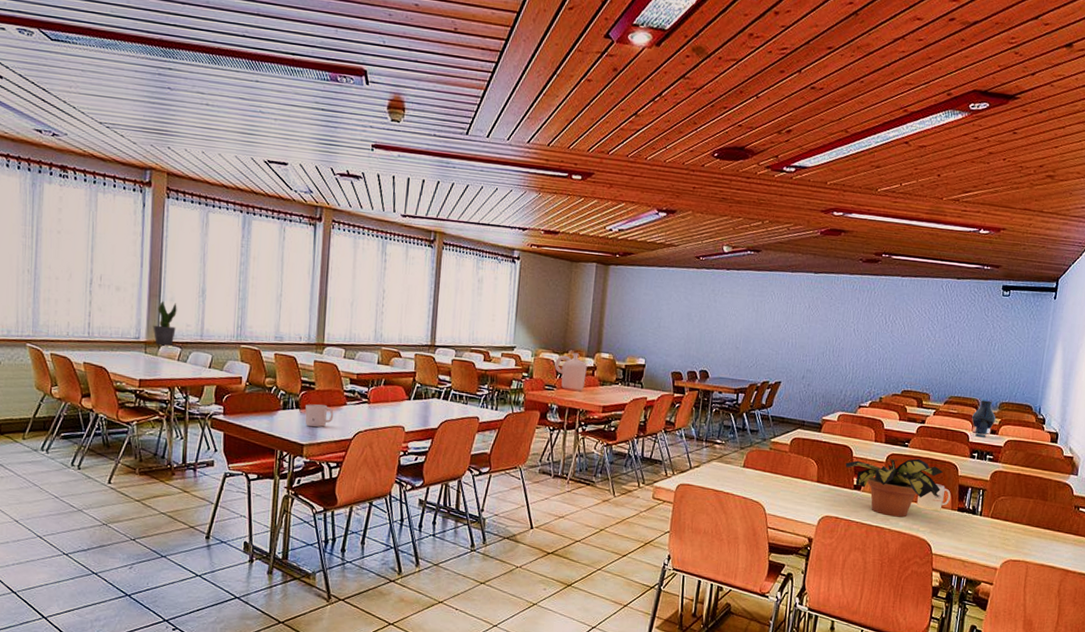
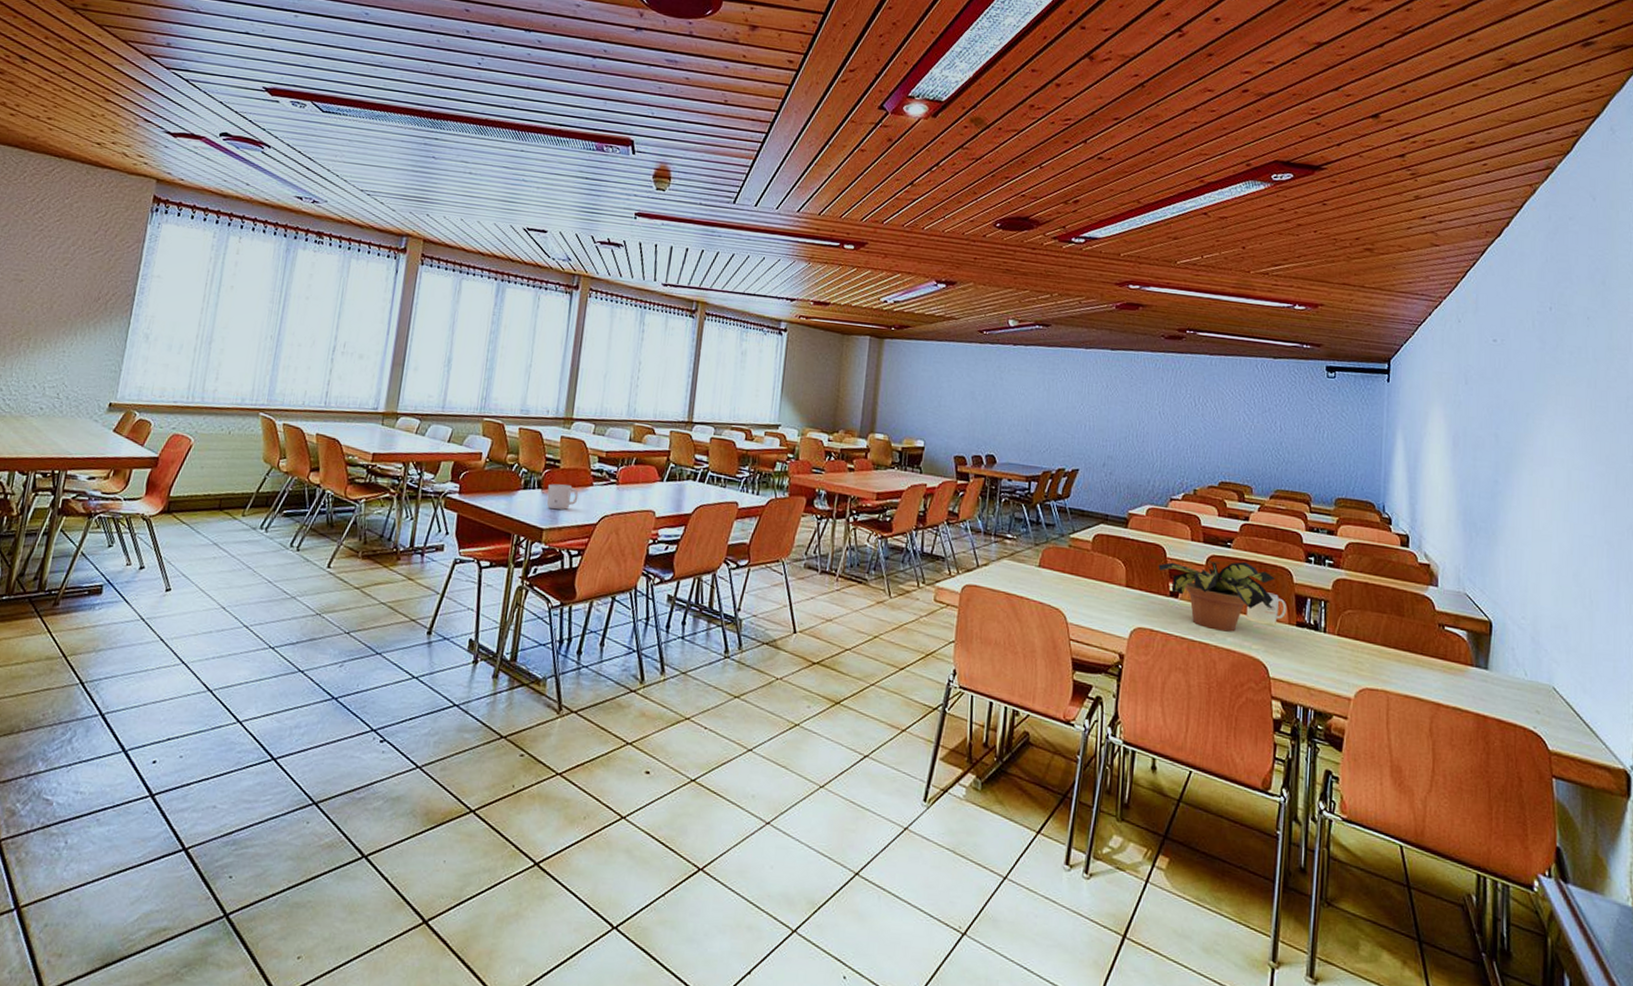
potted plant: present [153,300,177,347] -> none [393,369,421,419]
water jug: present [554,352,587,392] -> none [822,432,860,476]
vase: present [971,400,996,439] -> none [1304,495,1333,540]

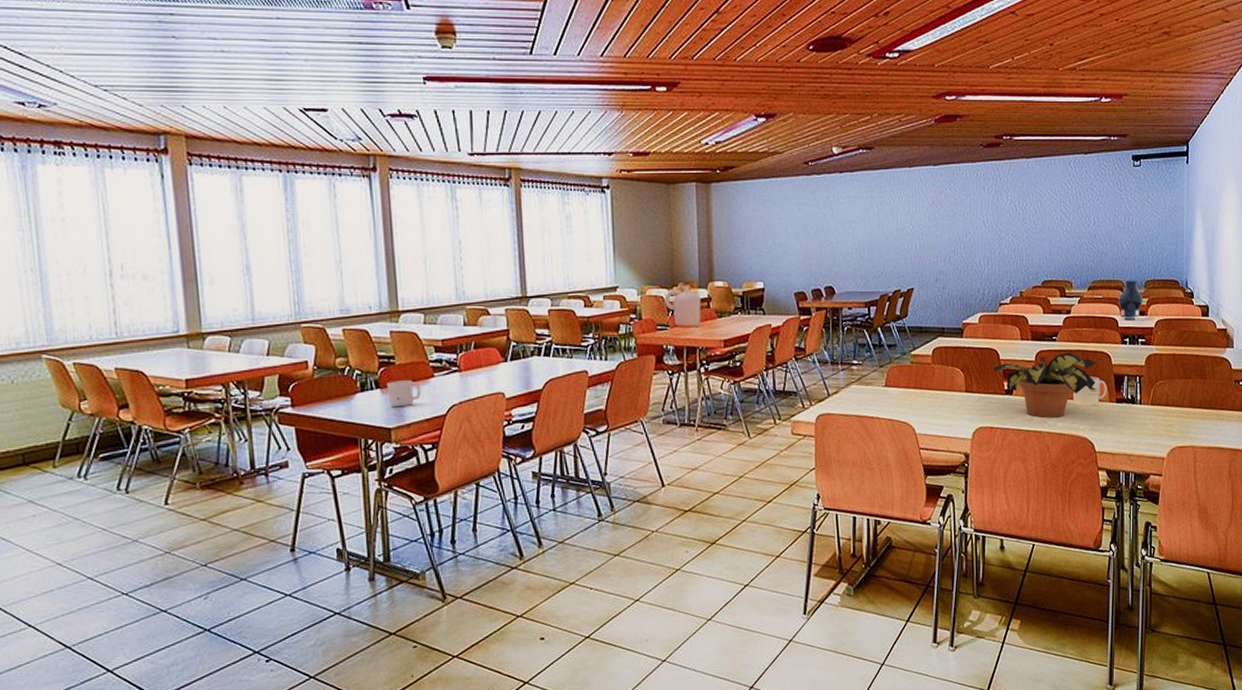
water jug: none [822,432,860,476] -> present [663,285,701,328]
vase: none [1304,495,1333,540] -> present [1118,280,1143,322]

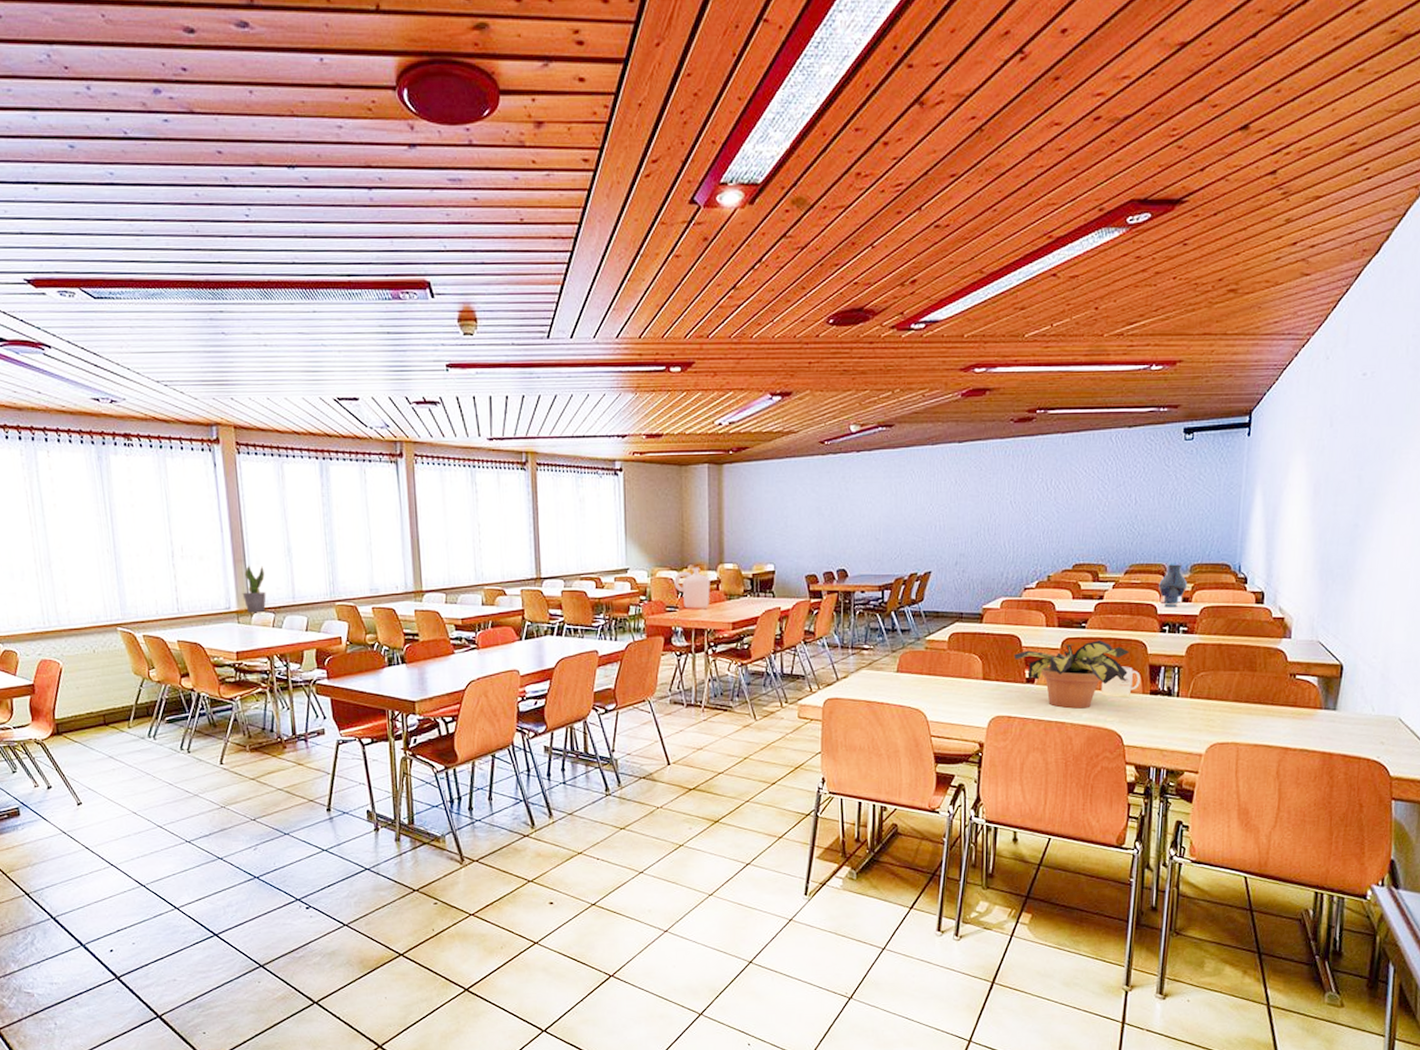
potted plant: none [193,284,222,337] -> present [242,565,267,613]
mug: present [387,380,421,408] -> none [412,656,443,682]

